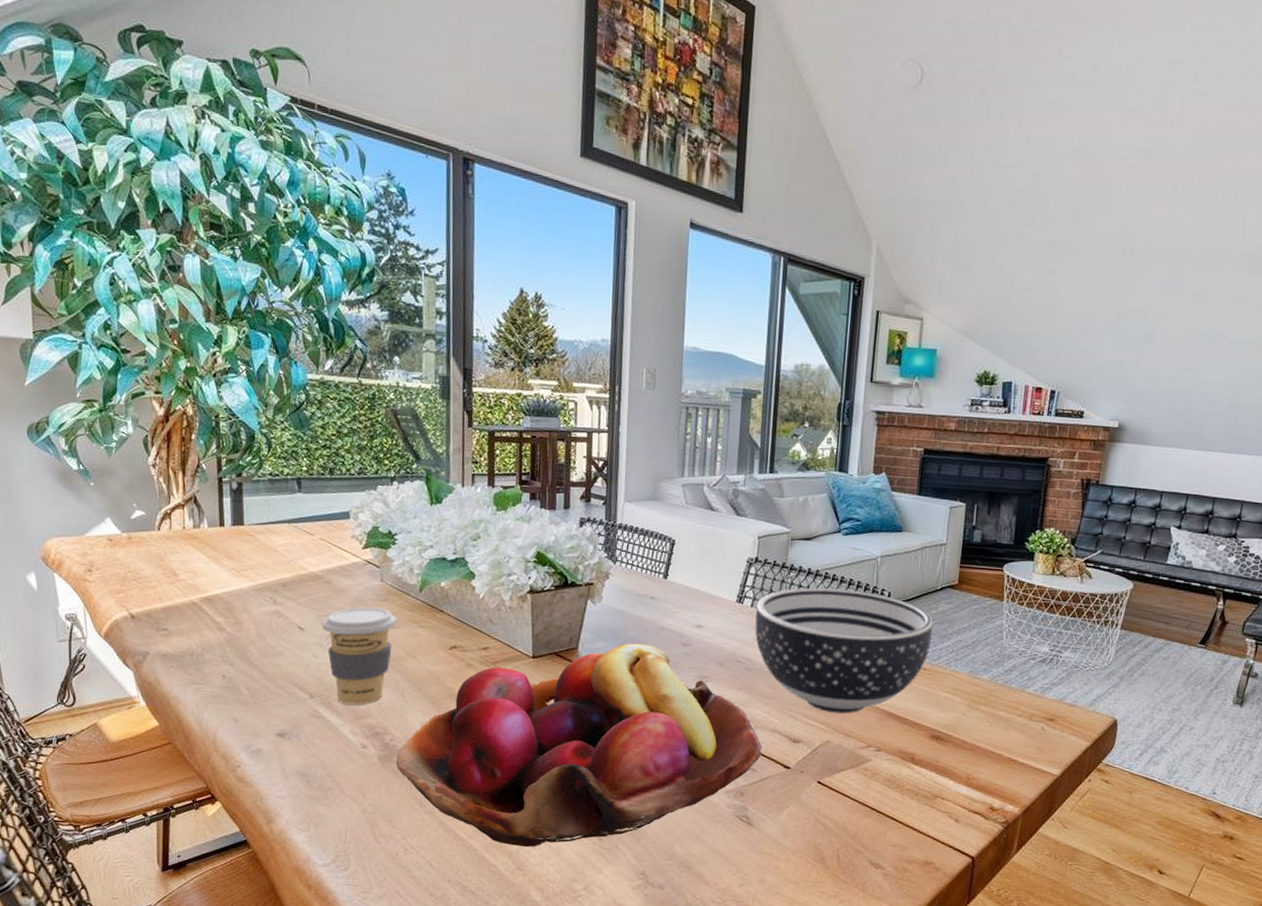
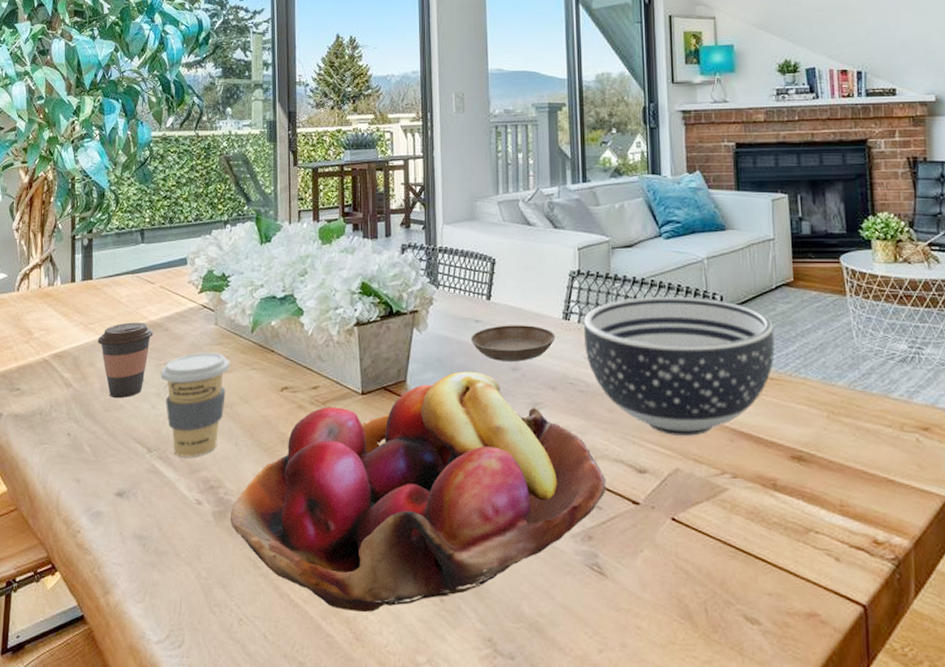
coffee cup: none [252,571,314,646] -> present [97,322,153,399]
saucer: none [644,603,728,638] -> present [470,325,556,361]

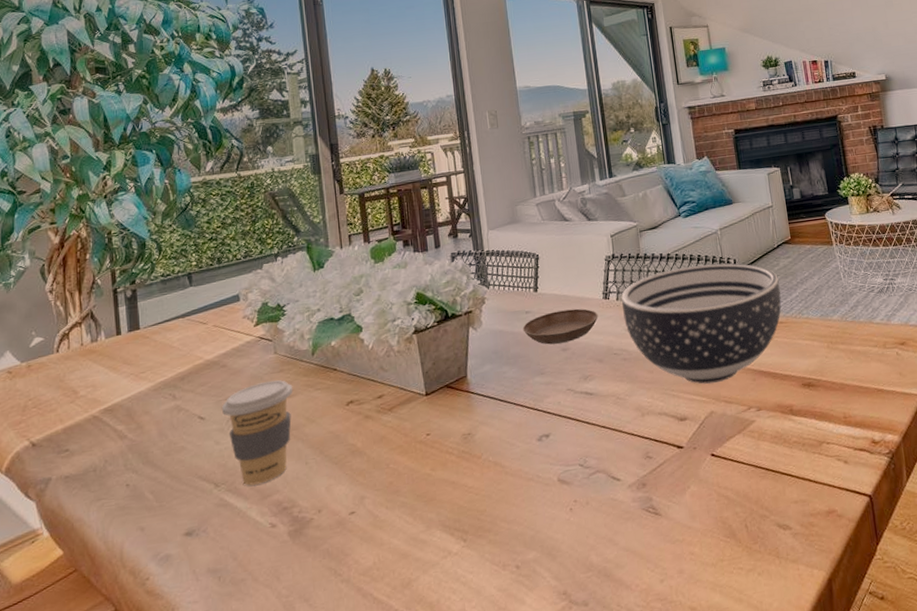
coffee cup: present [97,322,153,399] -> none [151,363,211,442]
fruit basket: present [231,371,606,612] -> none [307,357,654,597]

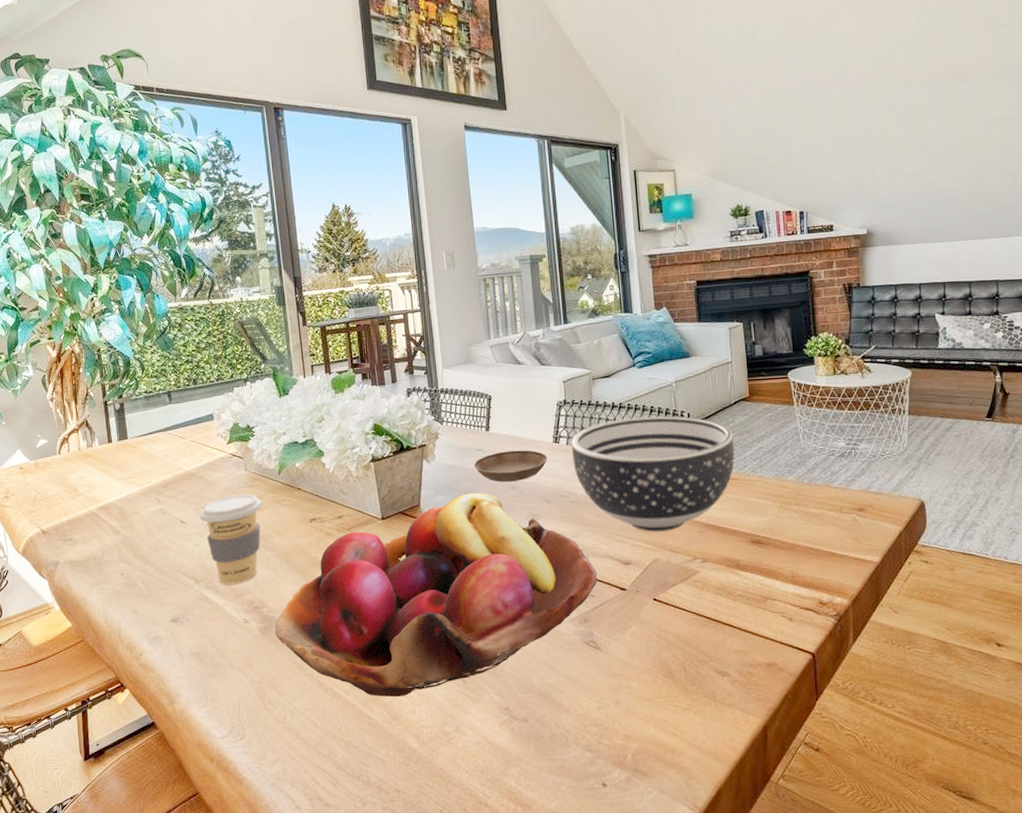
fruit basket: none [307,357,654,597] -> present [275,492,598,697]

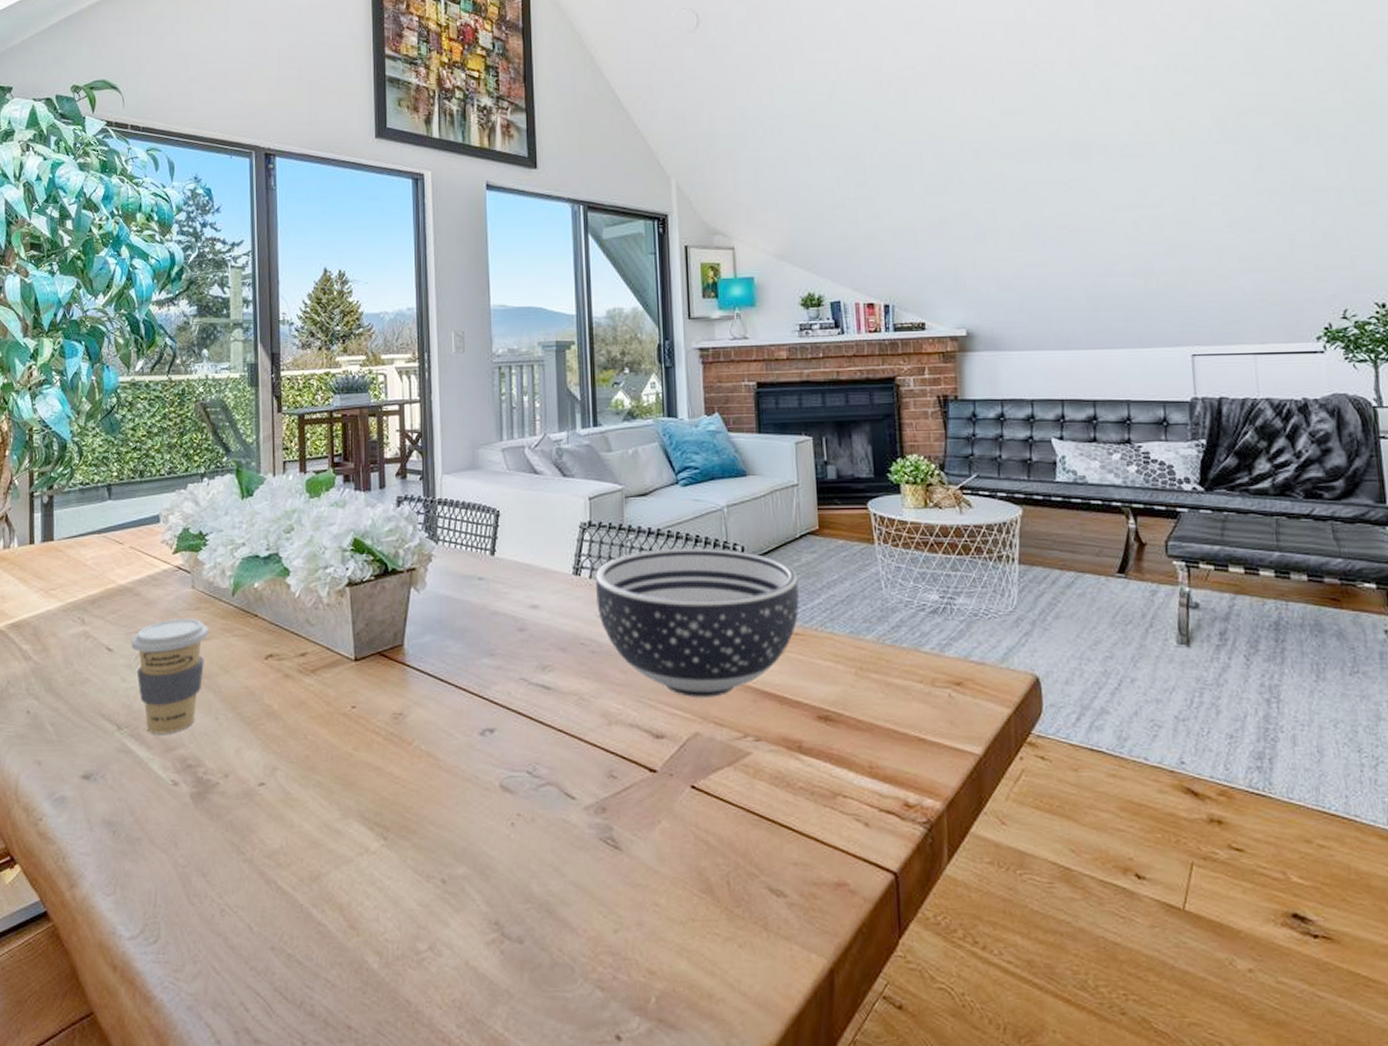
fruit basket: present [275,492,598,697] -> none [211,633,621,897]
saucer: present [474,450,548,482] -> none [473,582,565,621]

